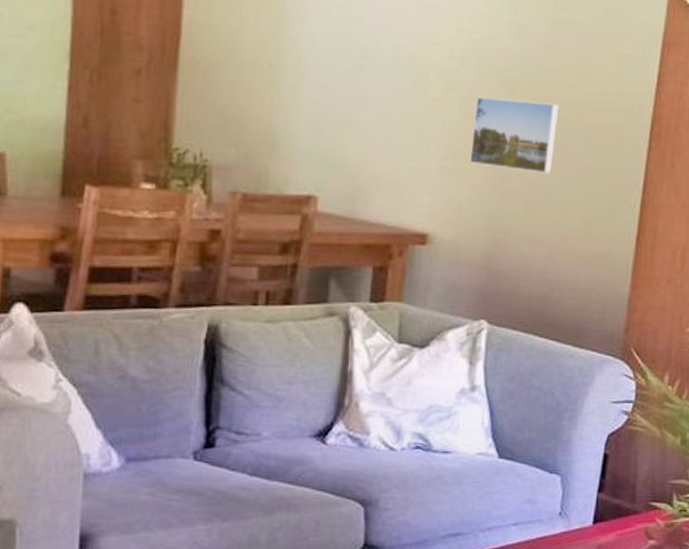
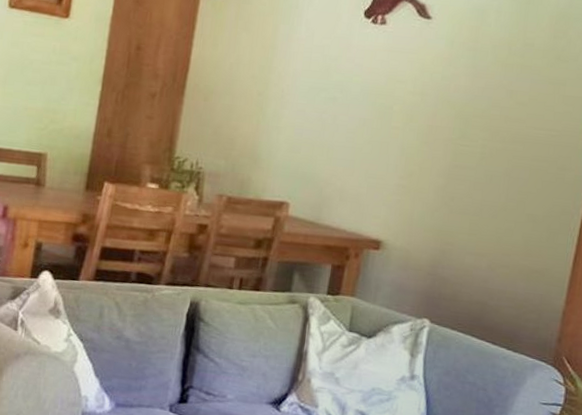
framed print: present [469,96,559,174] -> none [422,126,508,197]

